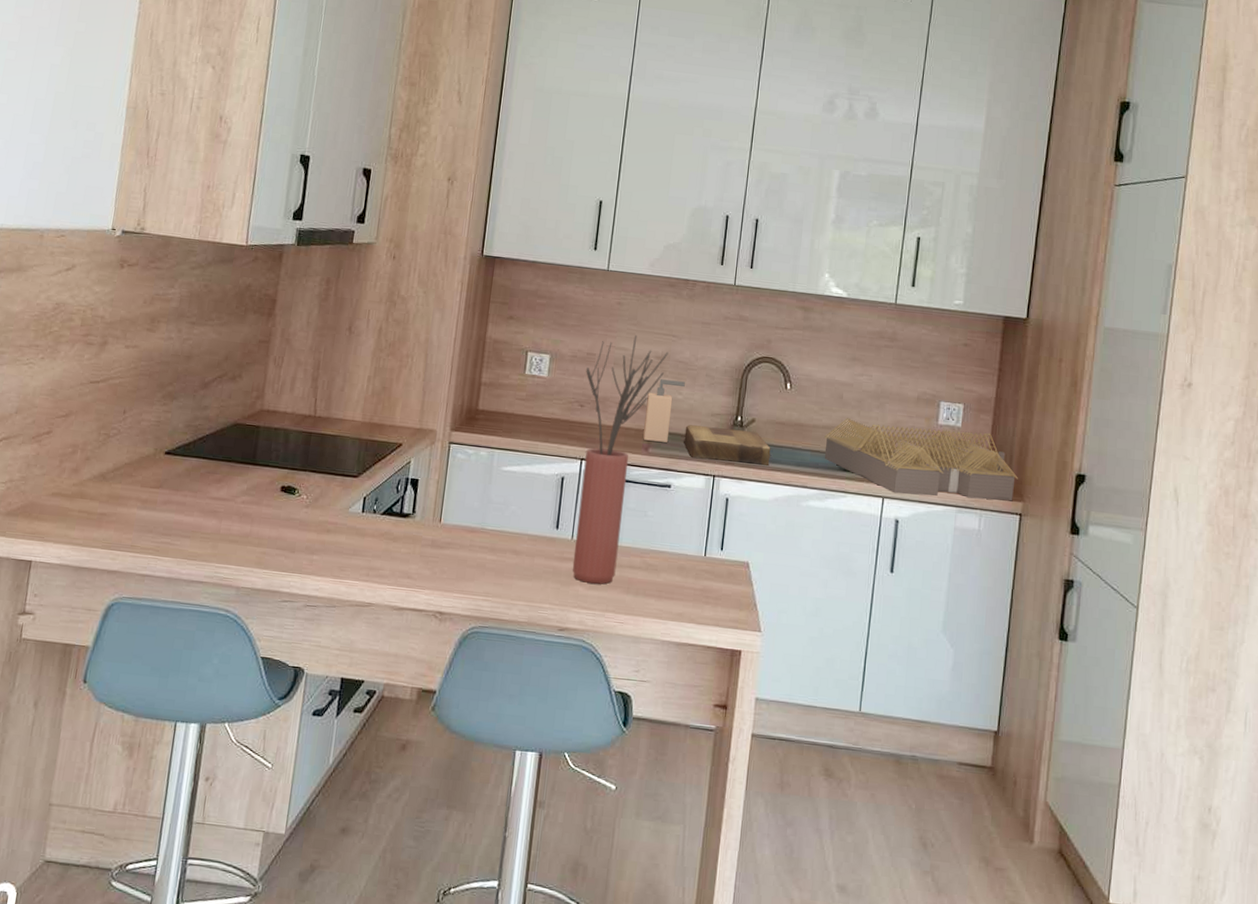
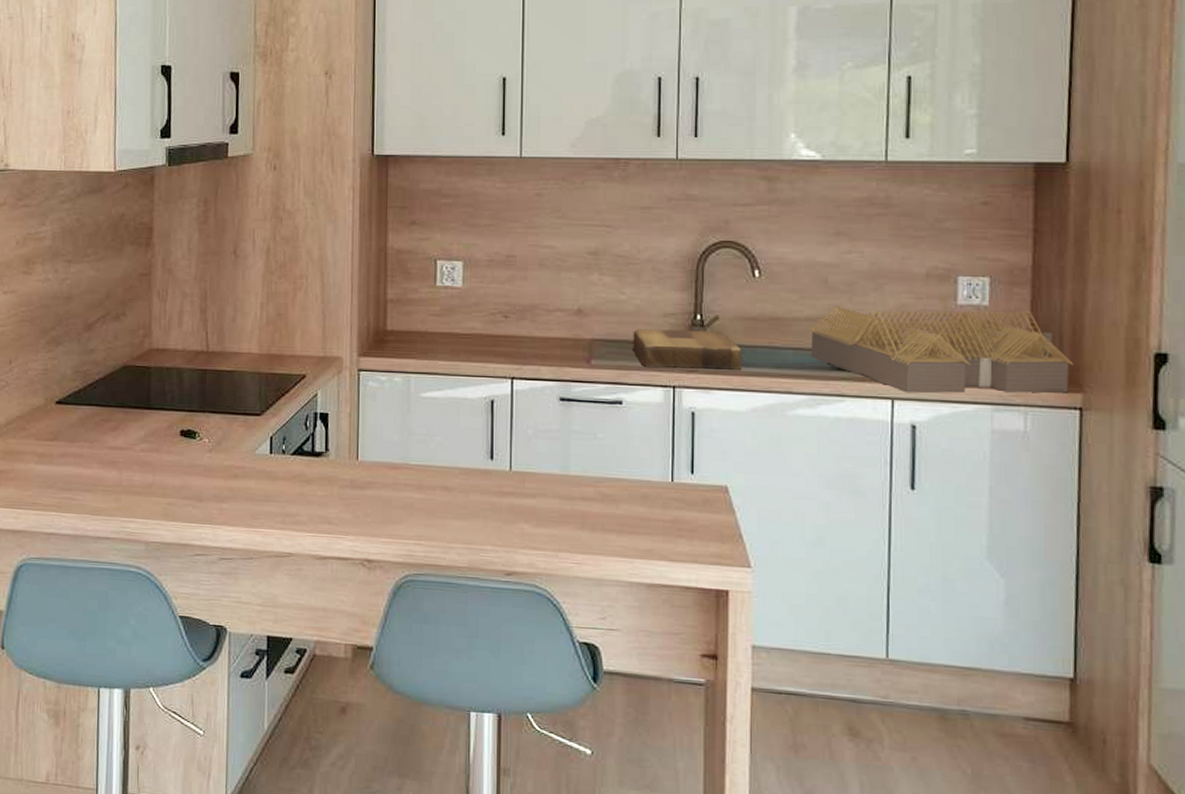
vase: present [572,334,668,584] -> none [507,229,603,520]
soap dispenser: present [643,379,685,443] -> none [583,278,627,352]

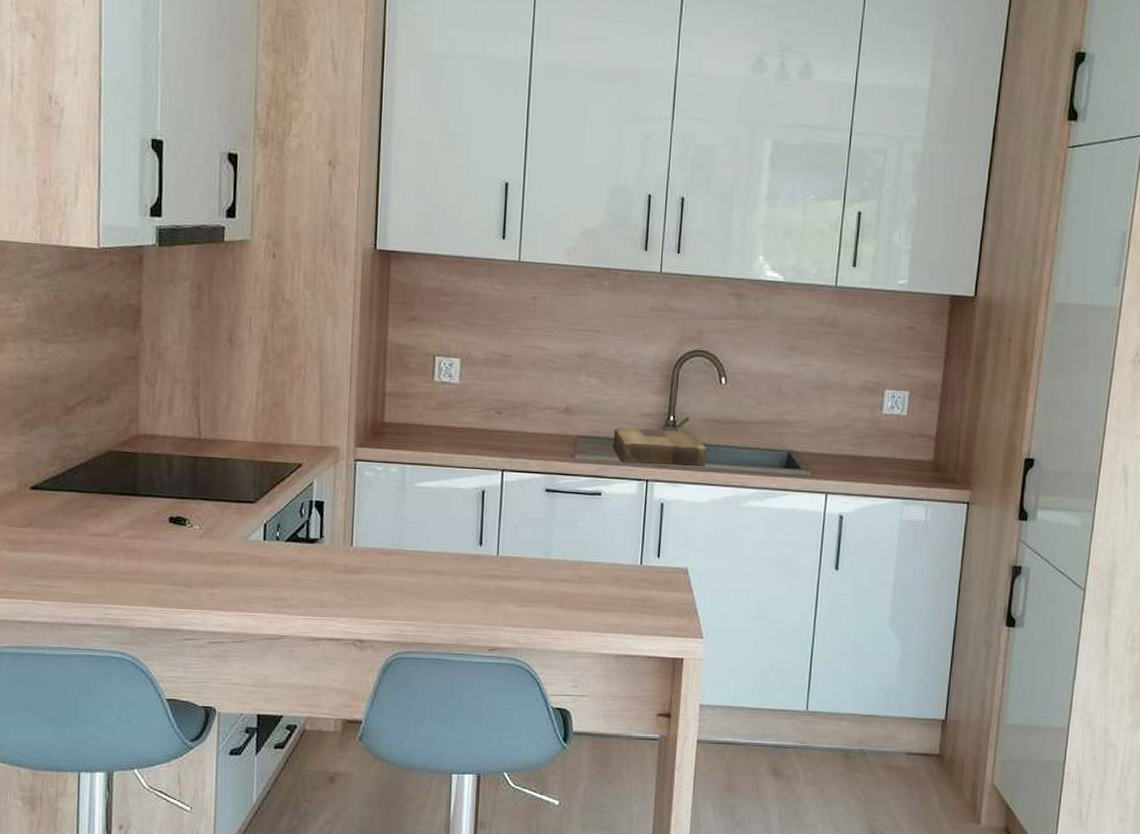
architectural model: present [809,305,1073,394] -> none [763,411,965,490]

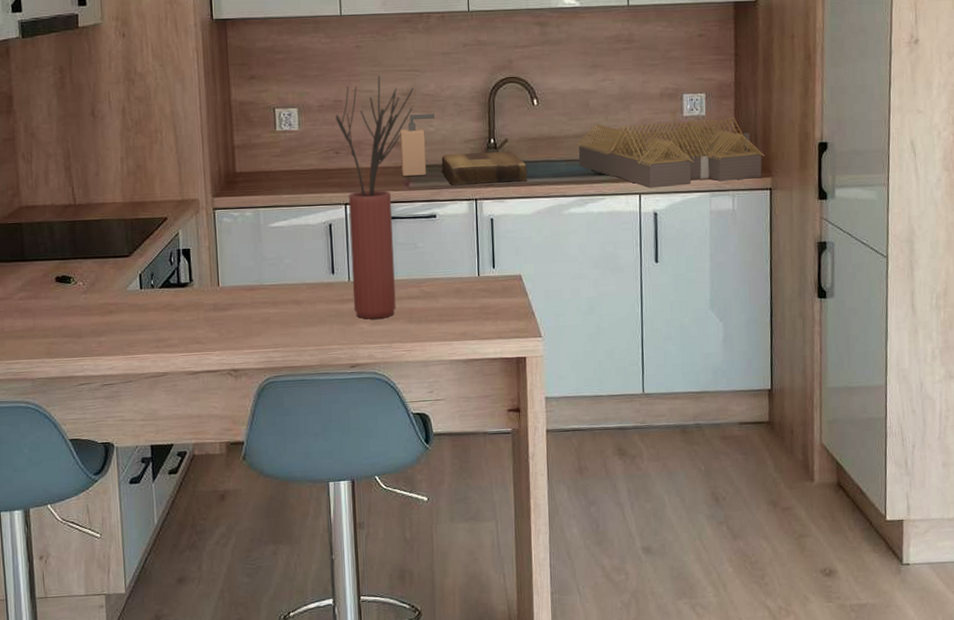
vase: none [499,332,591,600] -> present [335,75,414,319]
soap dispenser: none [568,380,611,448] -> present [400,114,435,176]
architectural model: none [763,411,965,490] -> present [577,118,764,189]

